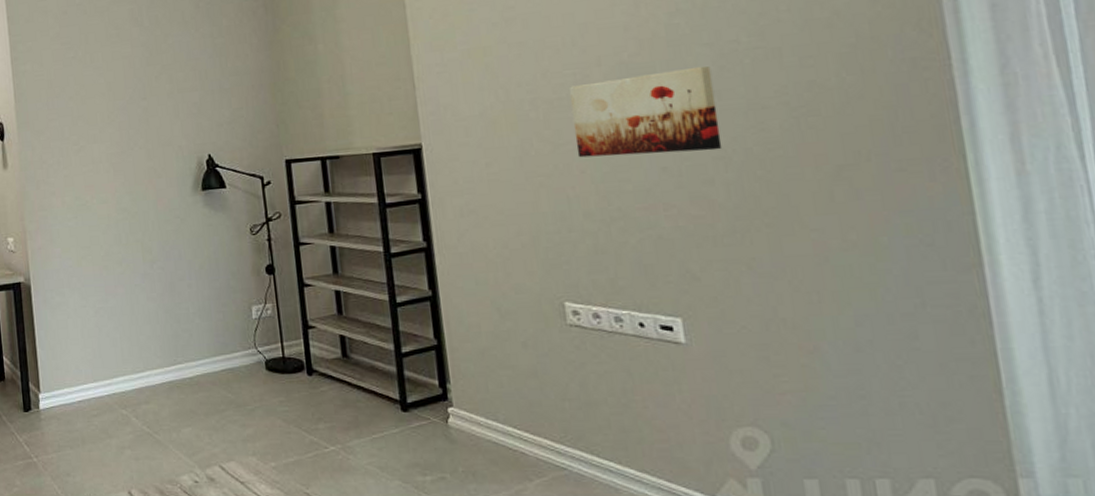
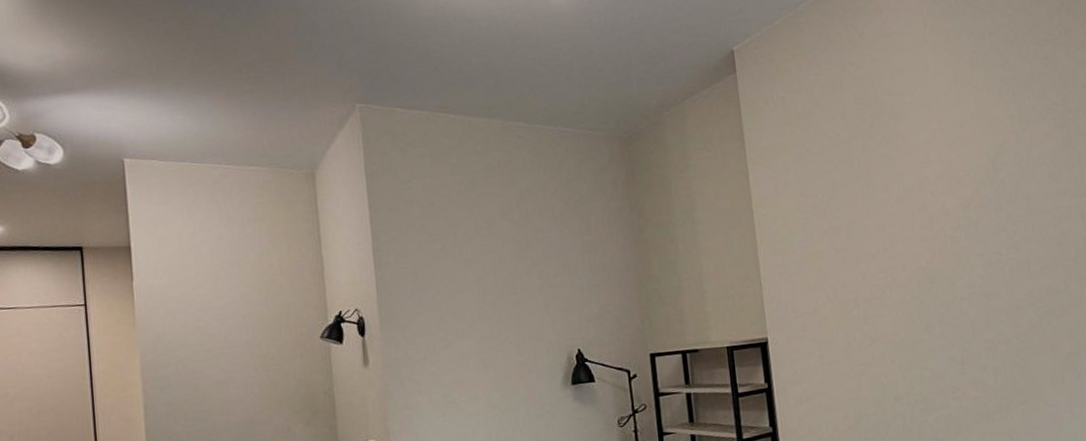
wall art: present [569,66,723,158] -> none [882,272,991,349]

